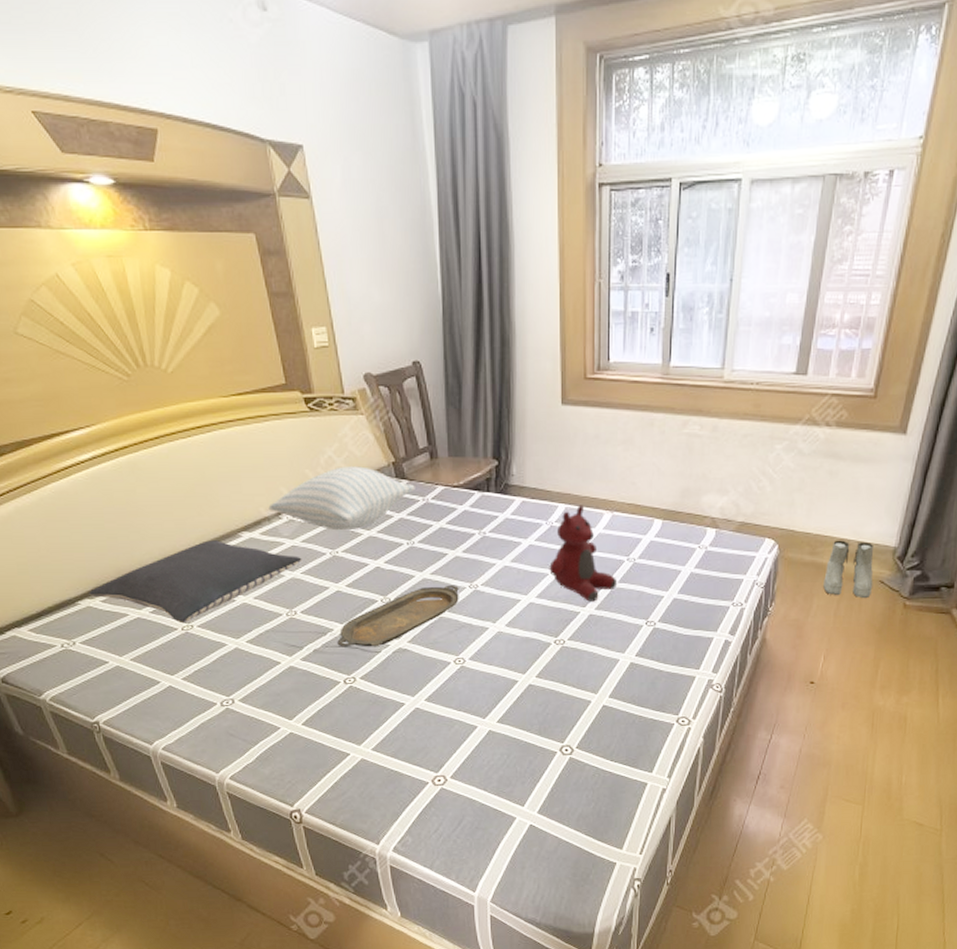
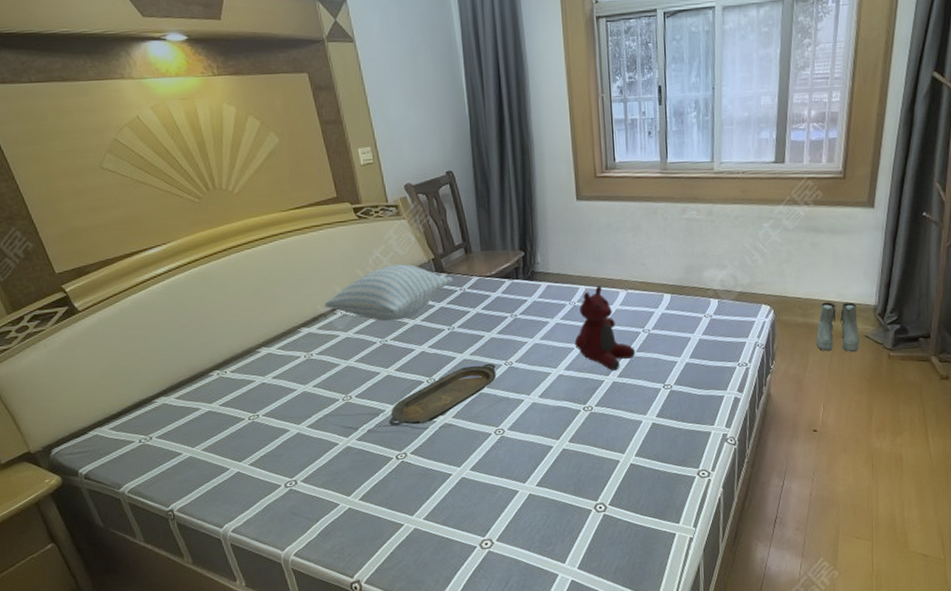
pillow: present [89,540,302,624] -> none [164,337,356,414]

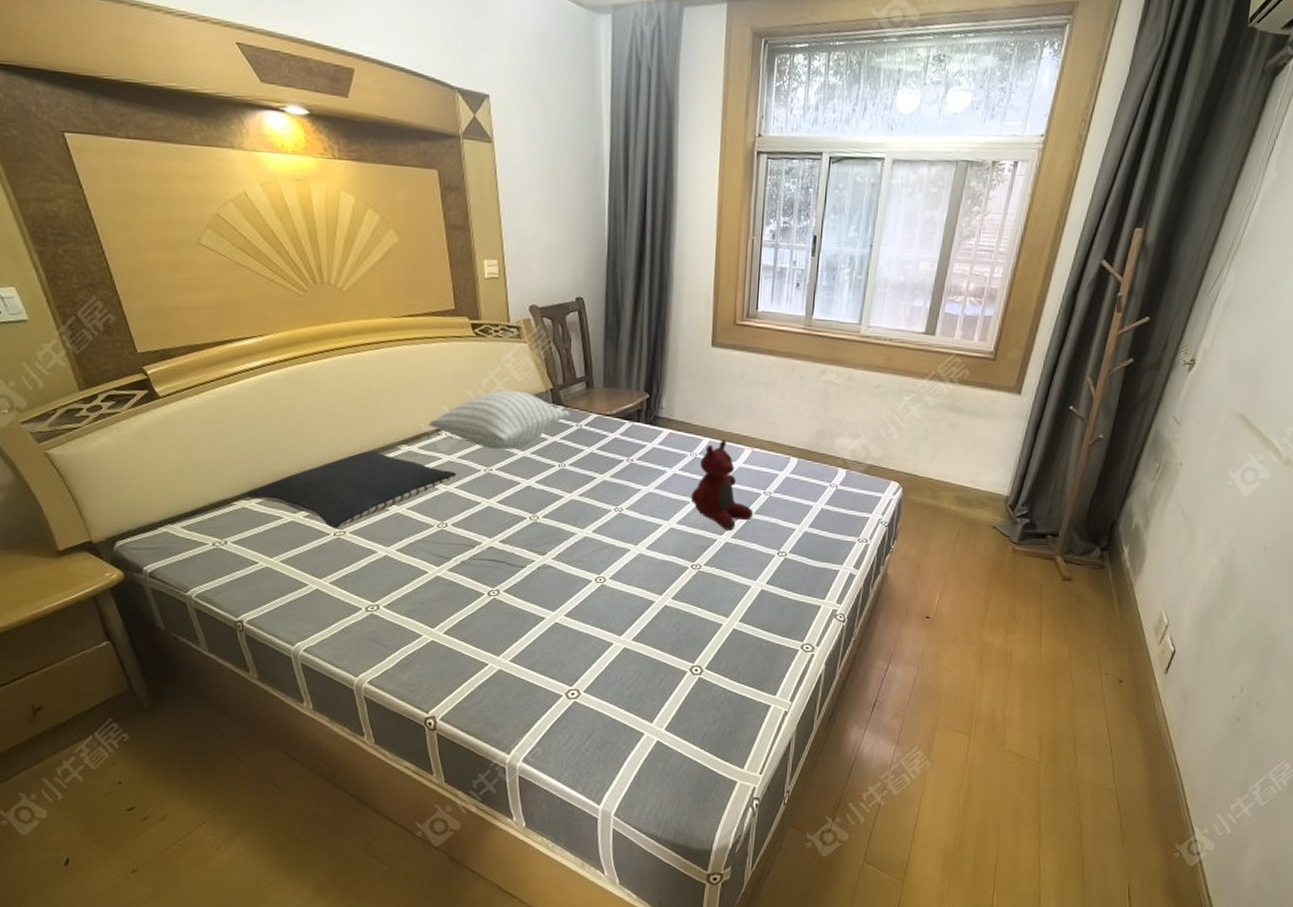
pillow: none [164,337,356,414] -> present [246,451,457,529]
serving tray: present [389,363,497,426] -> none [484,506,605,562]
boots: present [816,302,860,353] -> none [941,486,989,542]

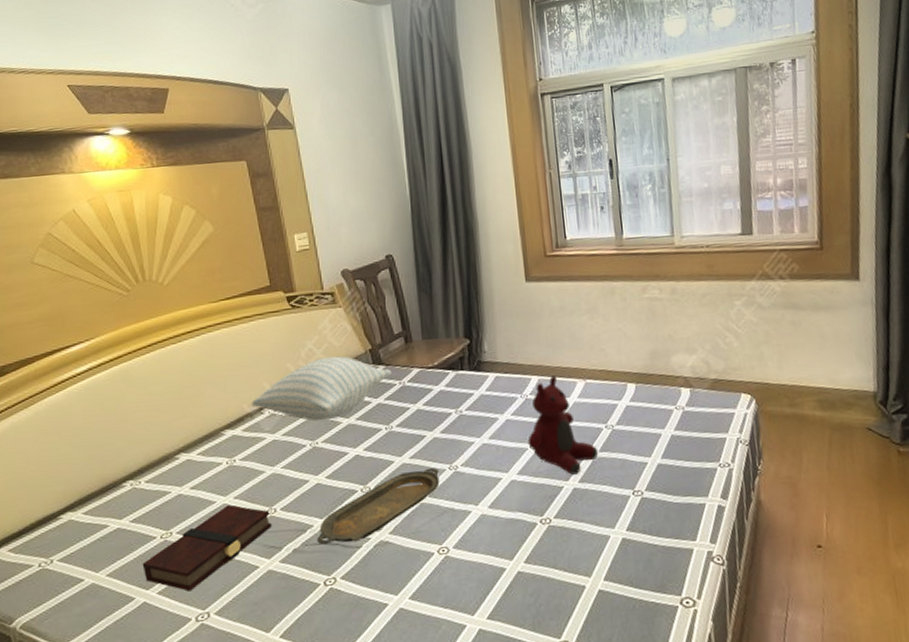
pillow: present [246,451,457,529] -> none [72,440,283,531]
book: none [315,514,442,585] -> present [142,504,272,592]
serving tray: none [484,506,605,562] -> present [317,467,440,545]

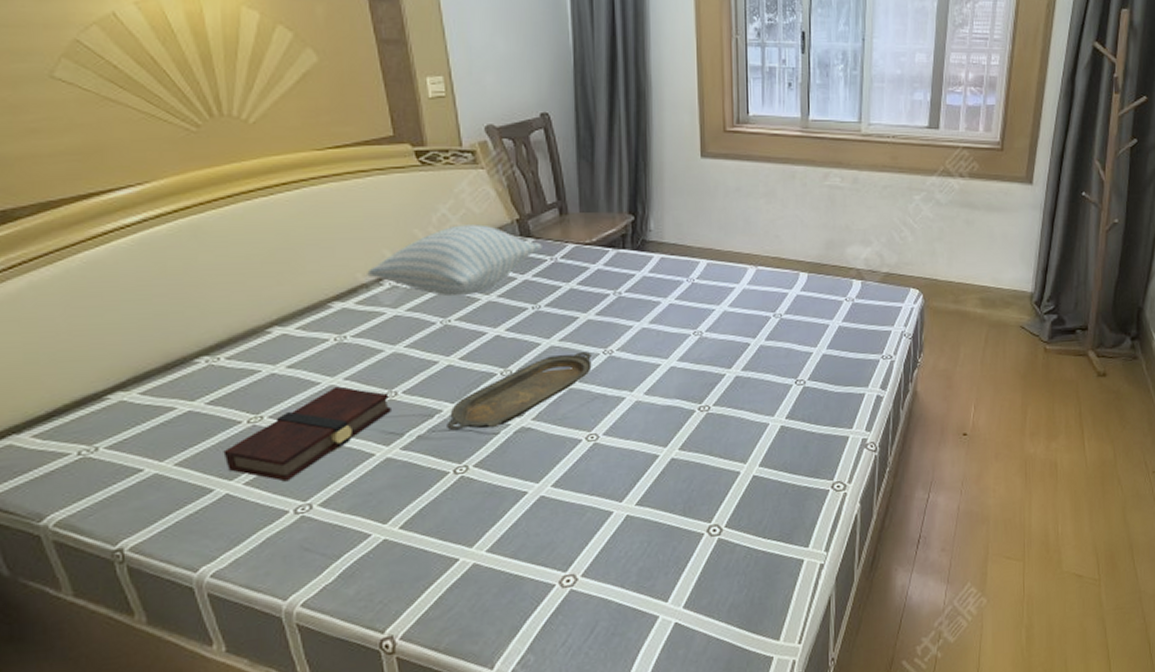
teddy bear: present [527,375,599,475] -> none [691,260,765,363]

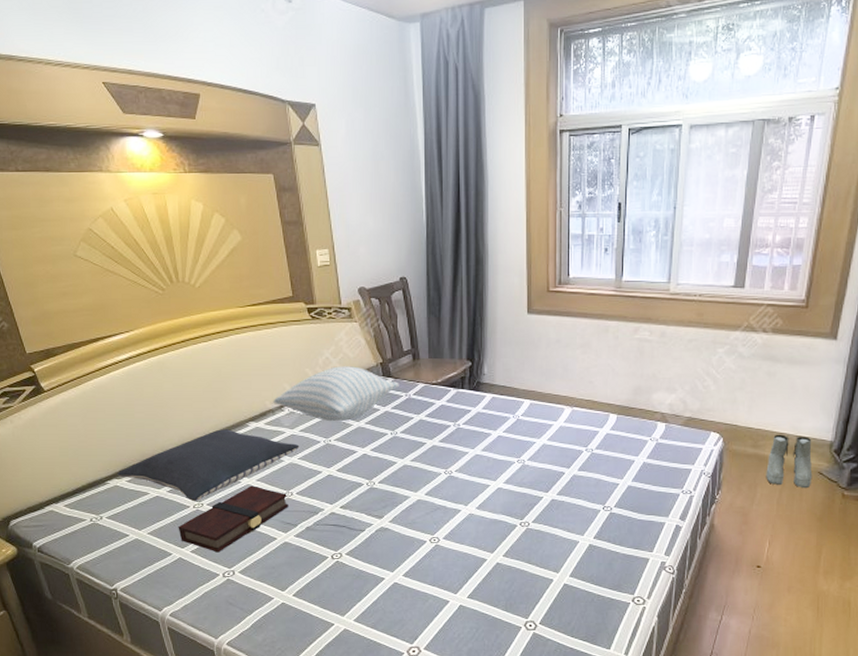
pillow: none [123,313,407,415] -> present [117,429,300,502]
serving tray: present [447,351,592,431] -> none [327,470,435,526]
boots: none [968,287,1015,345] -> present [766,434,813,489]

